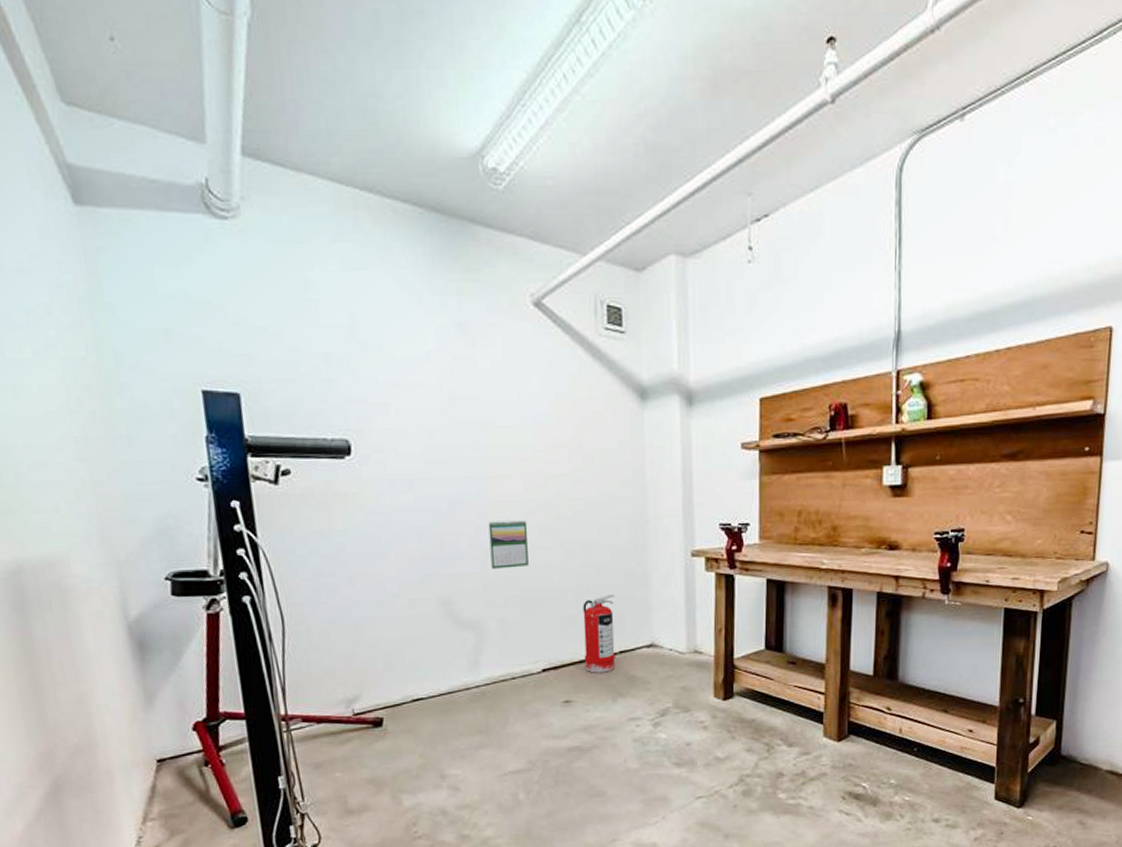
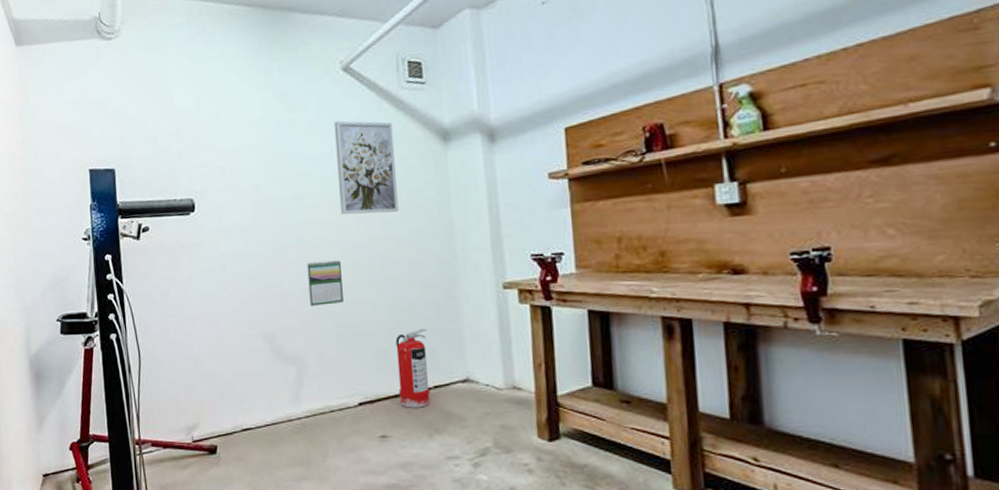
wall art: none [522,364,591,472] -> present [334,120,399,215]

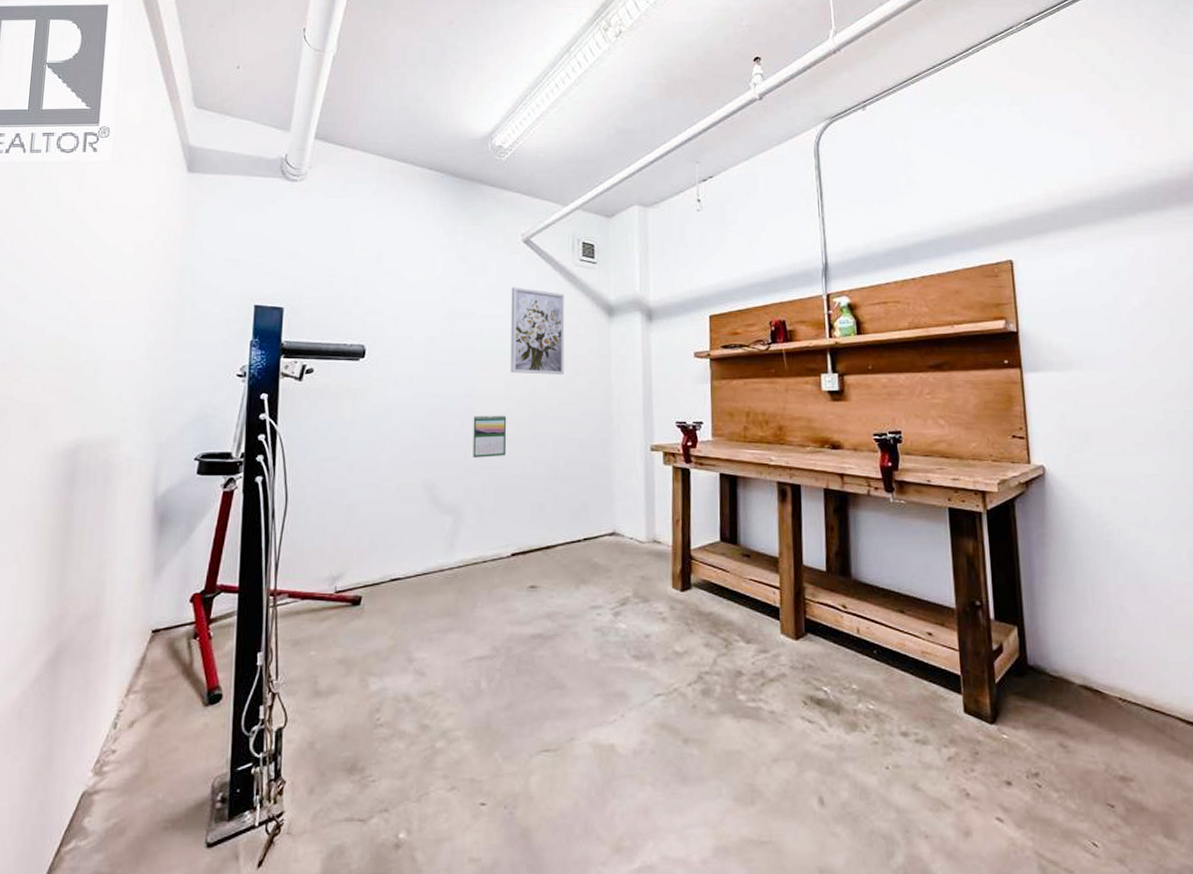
fire extinguisher: present [395,329,430,408] -> none [550,484,582,559]

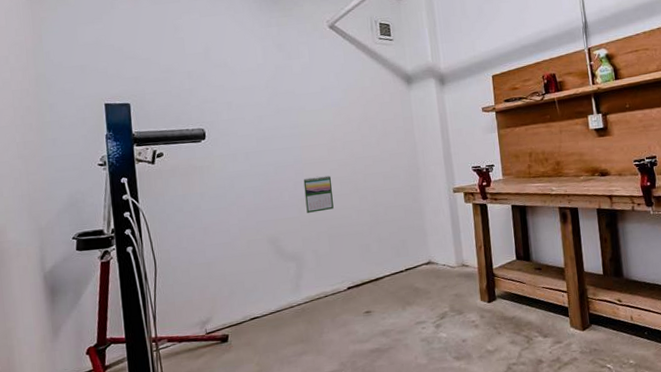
wall art: present [510,287,565,374] -> none [323,66,375,140]

